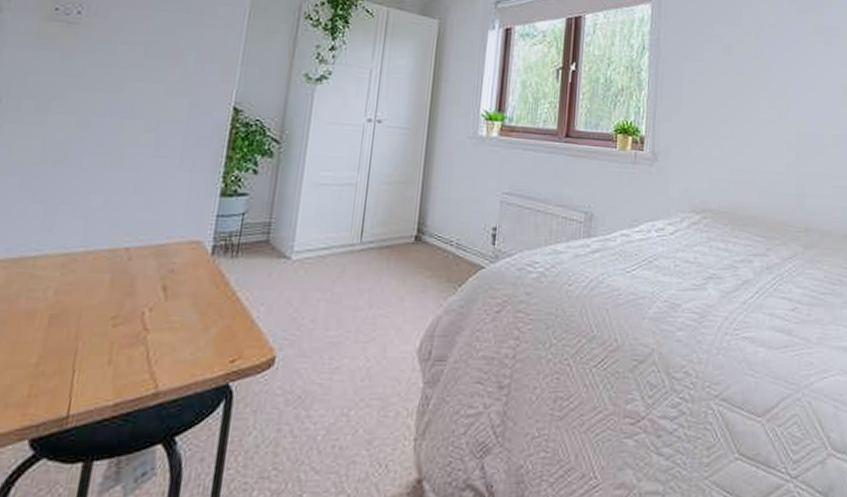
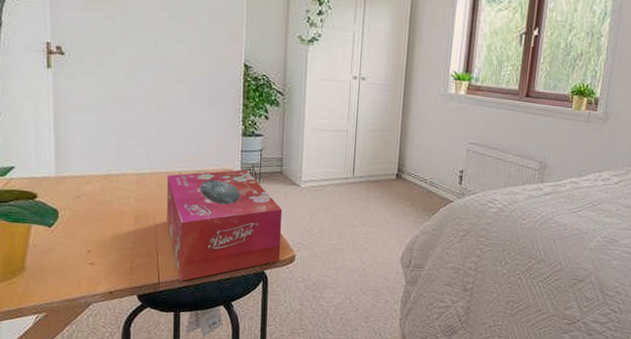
tissue box: none [96,240,264,412] -> present [166,169,283,282]

